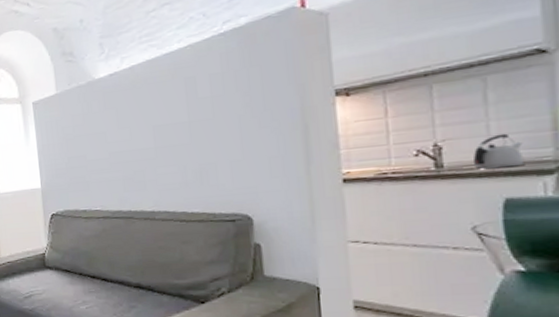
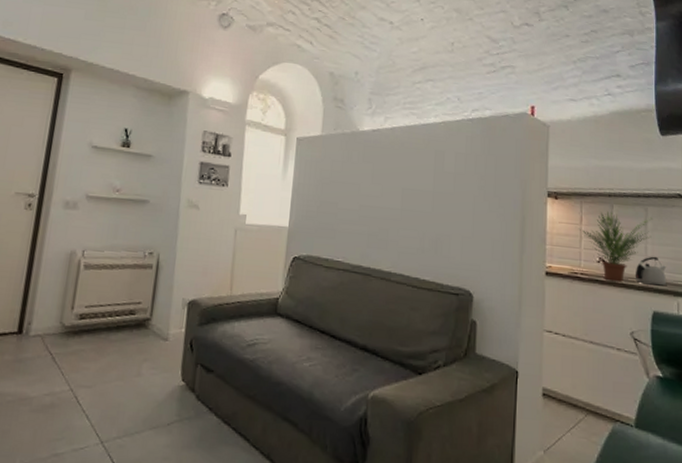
potted plant: none [383,87,496,175] -> present [579,211,653,283]

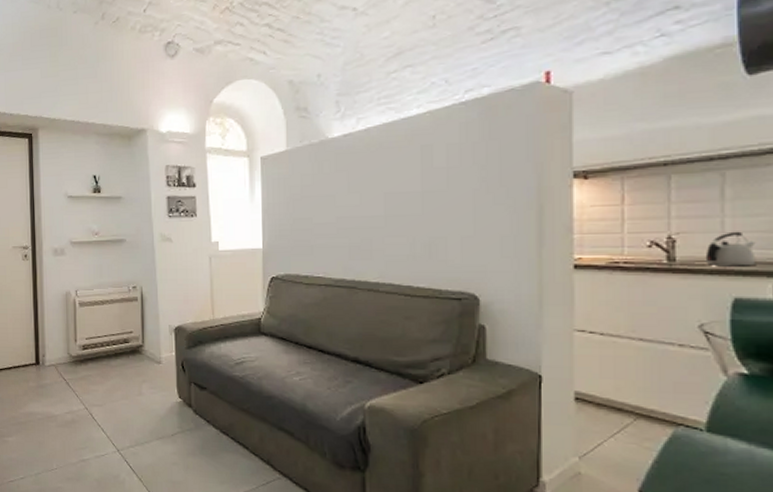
potted plant: present [579,211,653,283] -> none [619,183,734,269]

